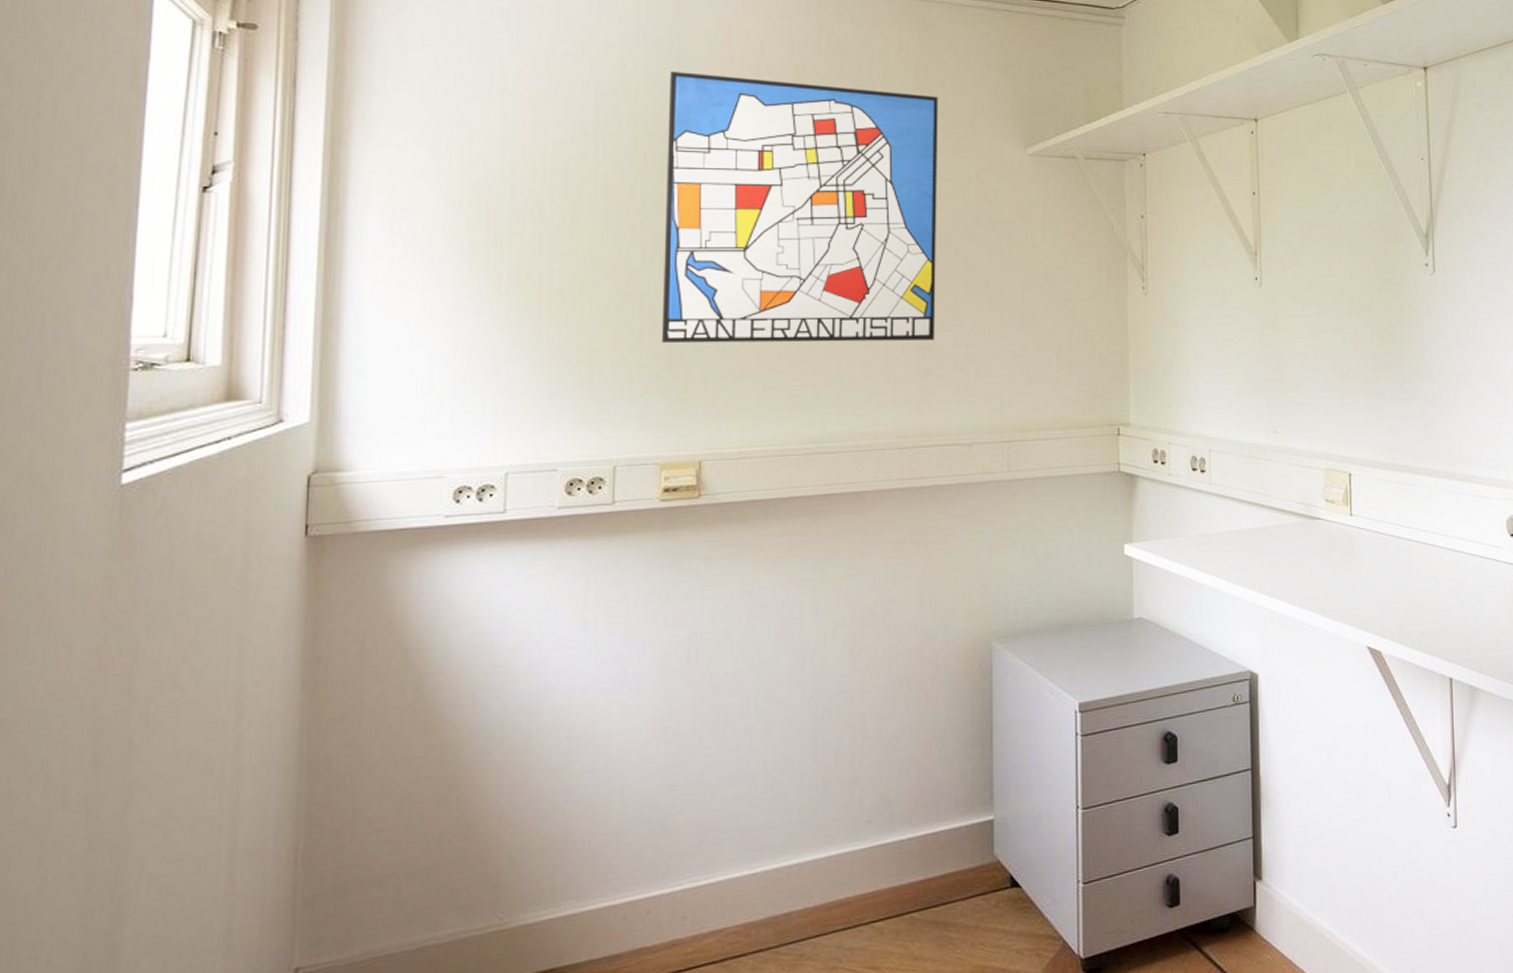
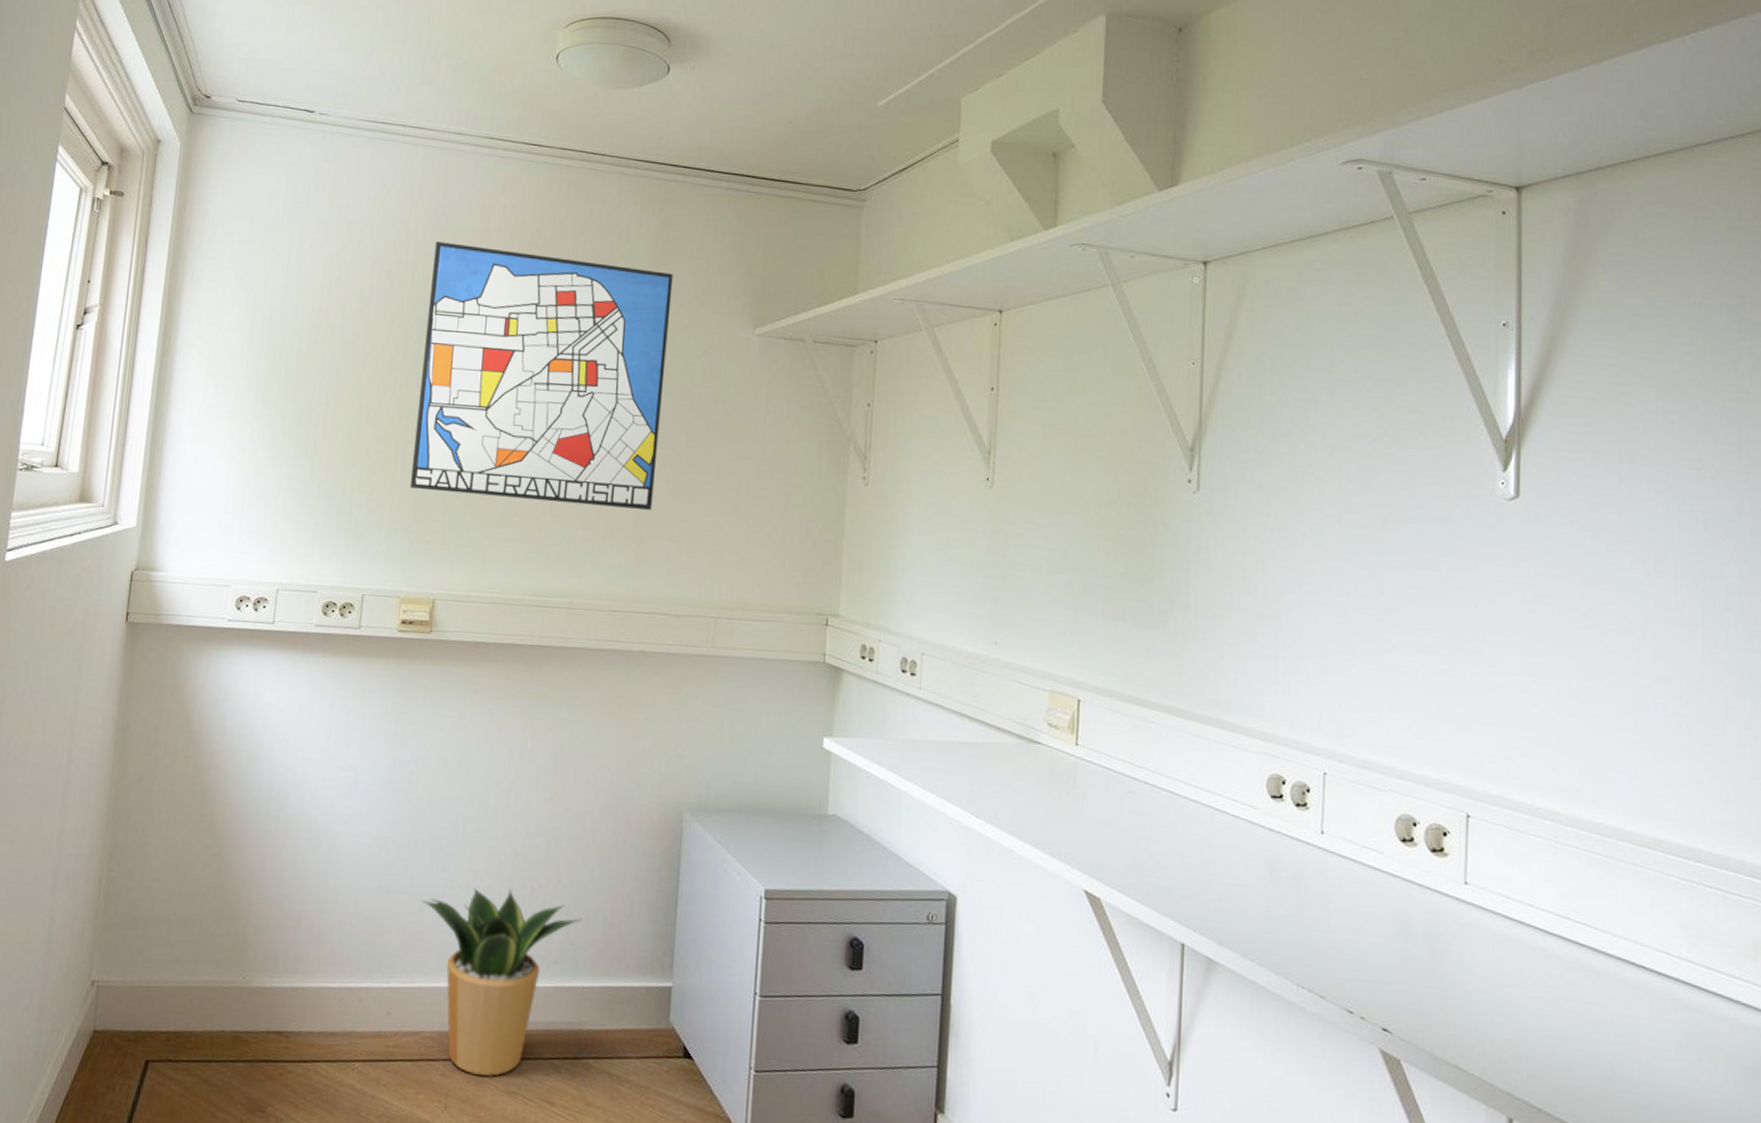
potted plant: none [712,754,894,960] -> present [421,887,582,1076]

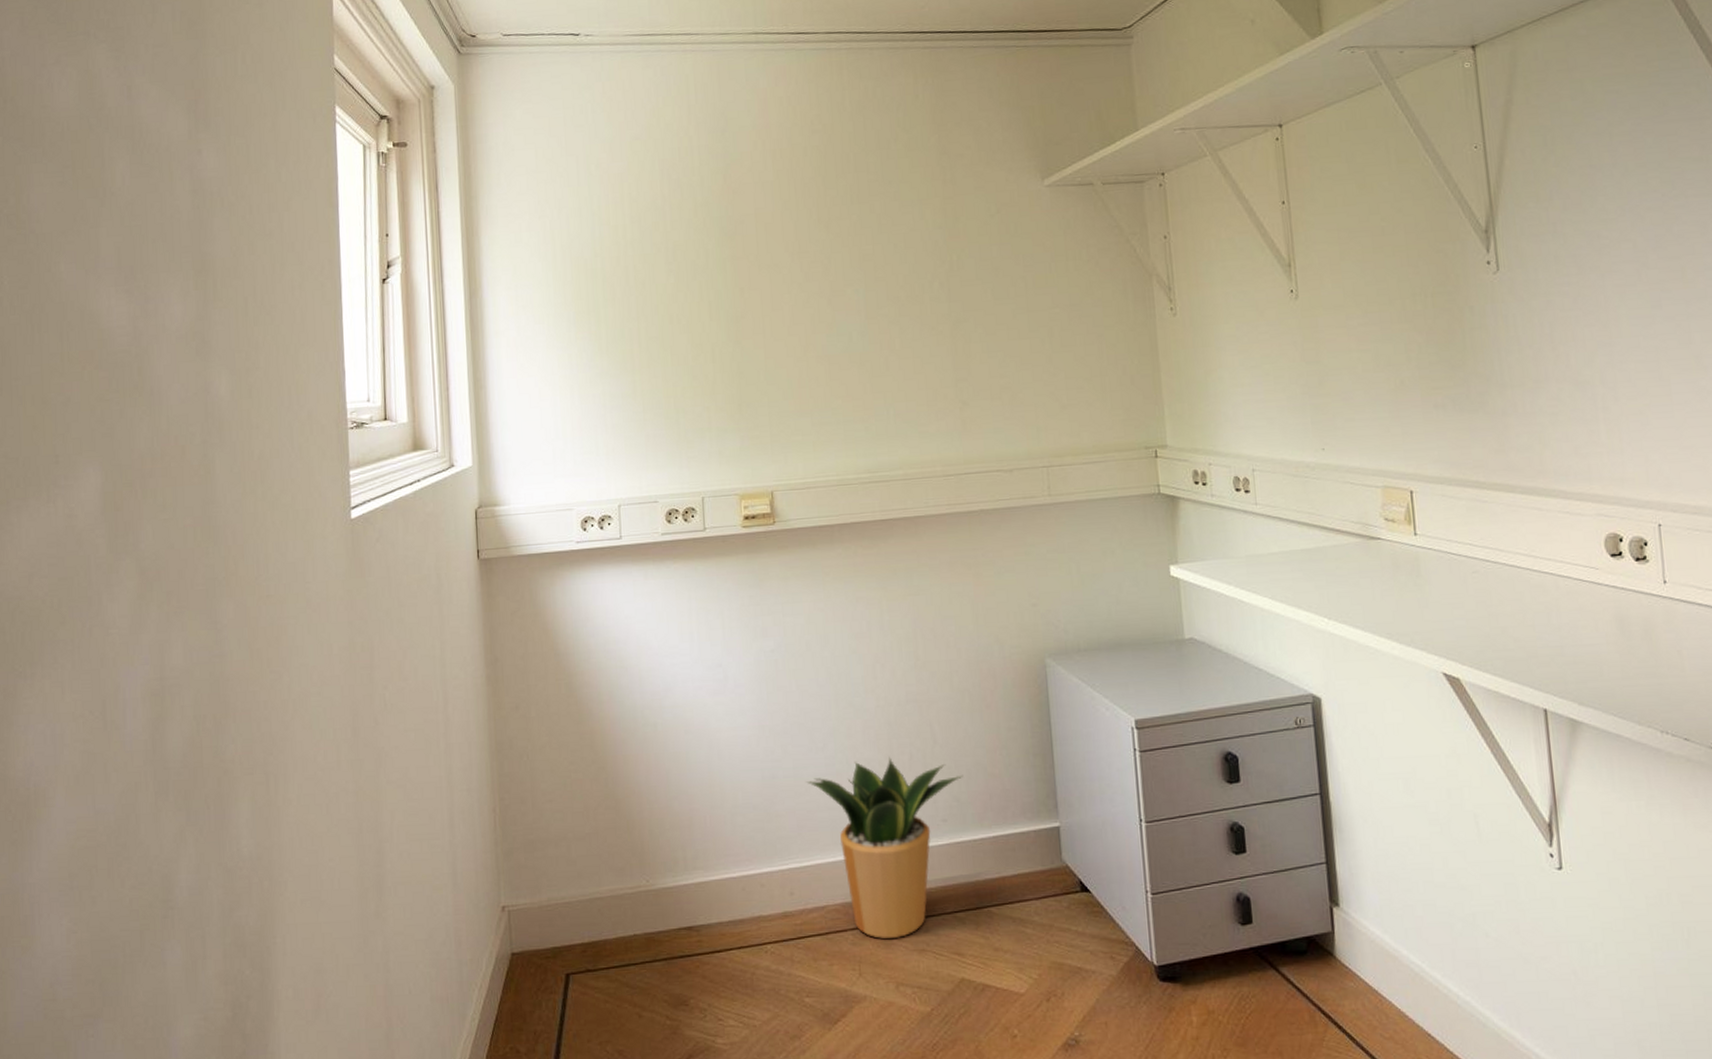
wall art: present [409,240,673,511] -> none [719,138,970,387]

